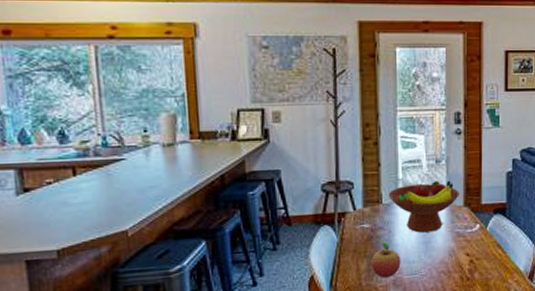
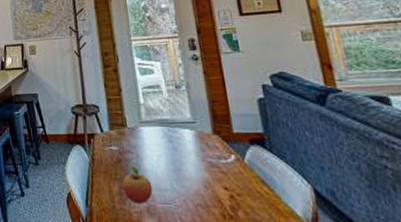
fruit bowl: present [388,180,460,233] -> none [131,106,207,159]

